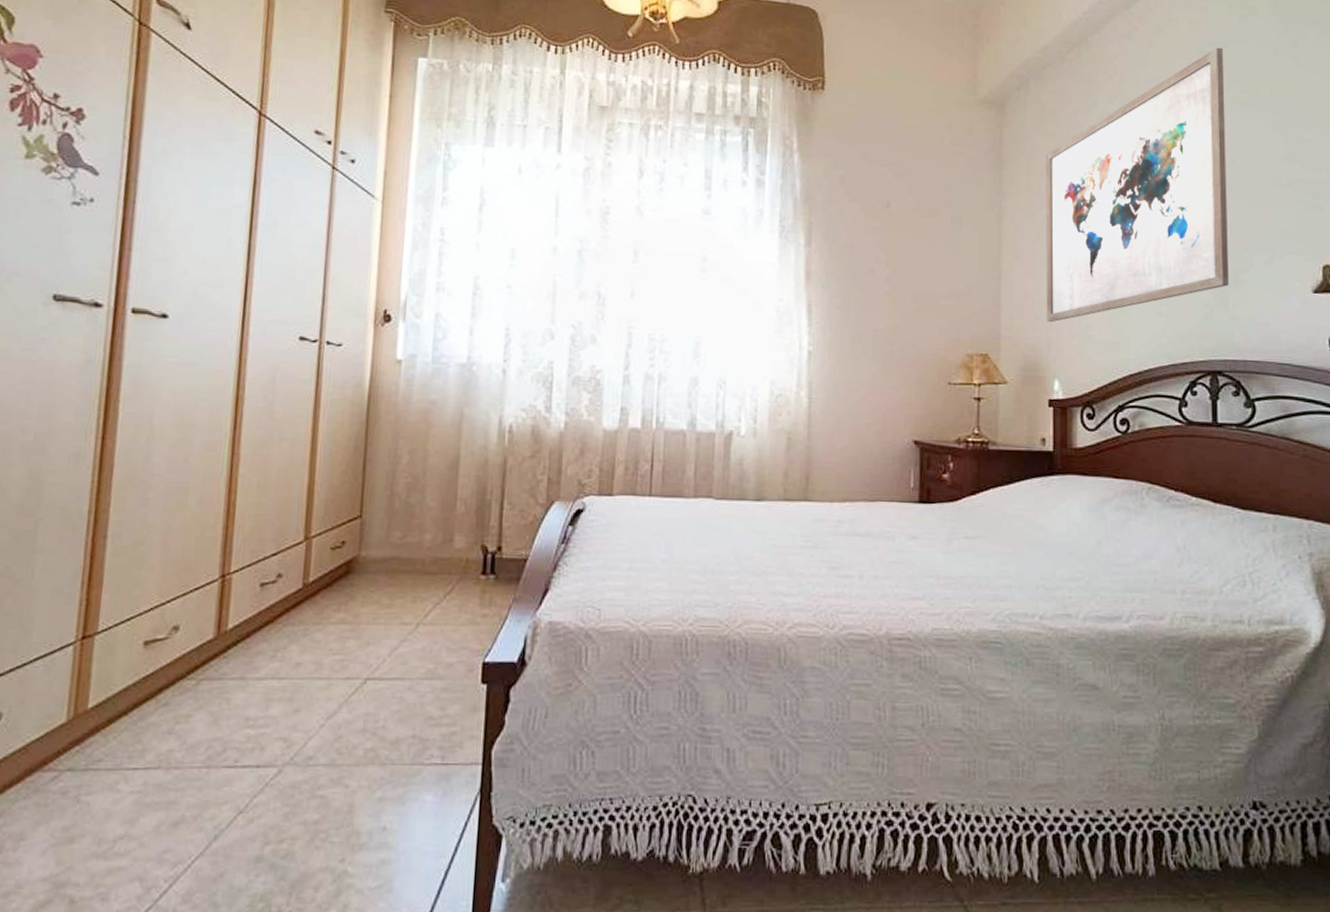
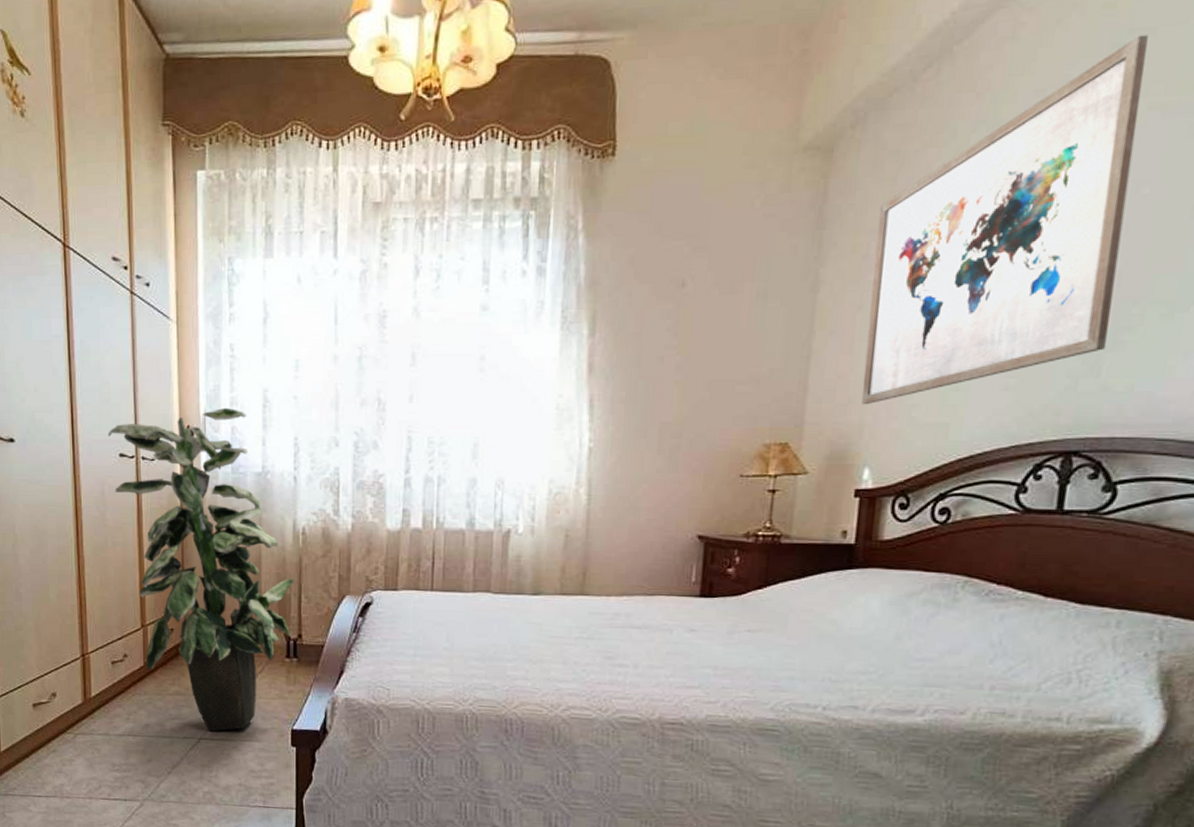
indoor plant: none [287,292,497,669] -> present [108,407,294,732]

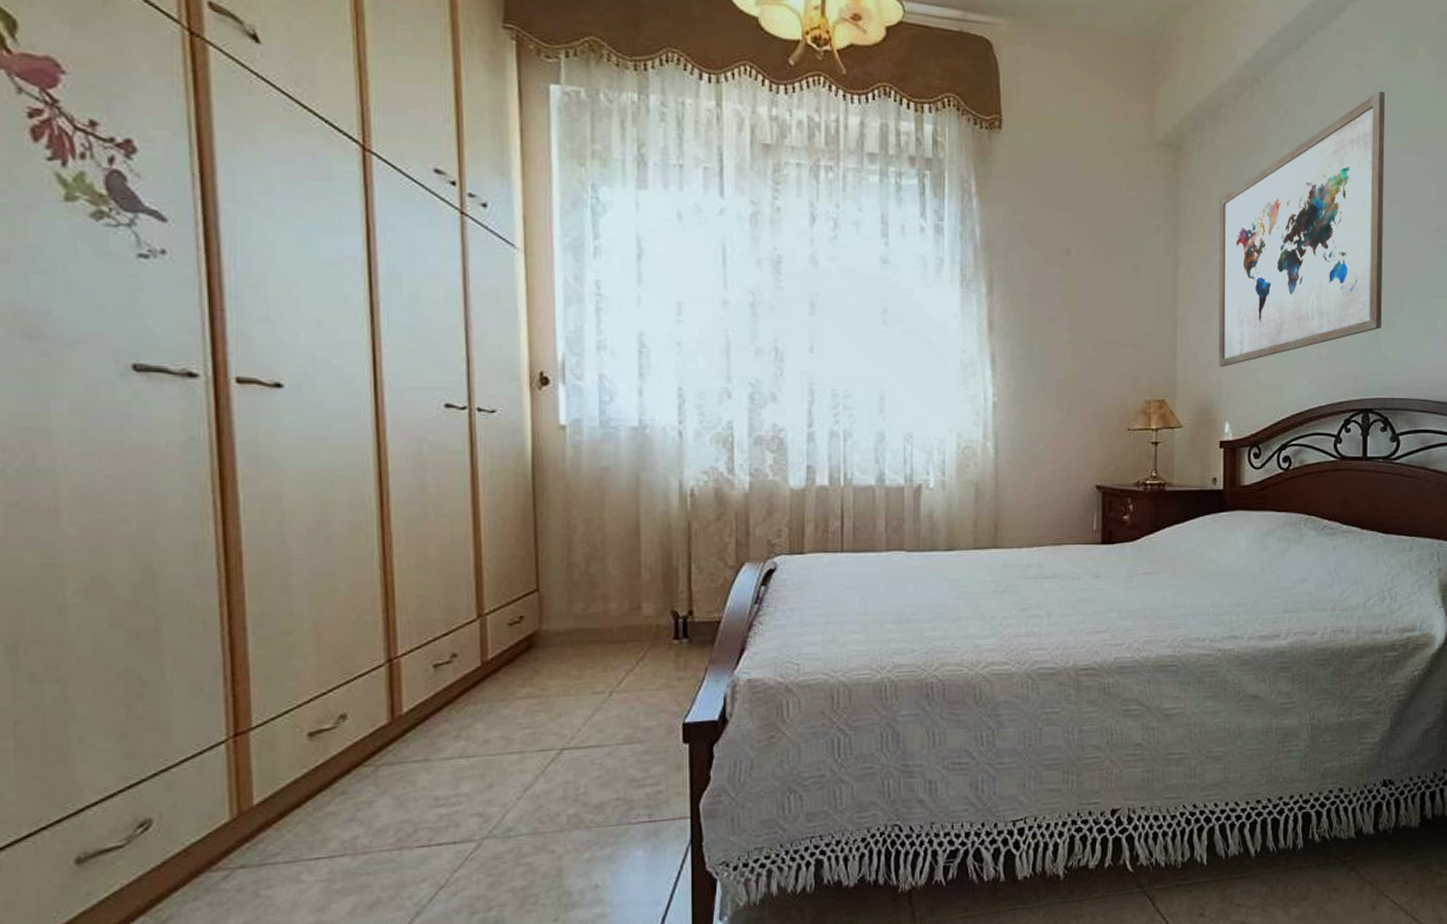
indoor plant: present [108,407,294,732] -> none [427,351,682,739]

